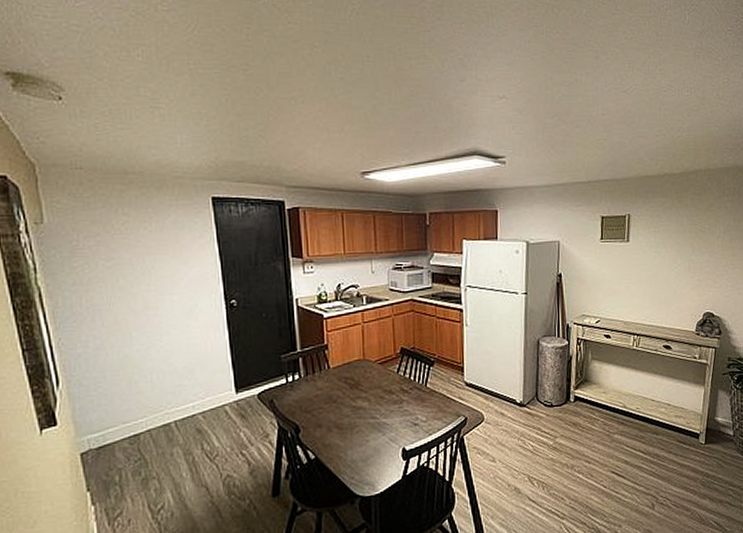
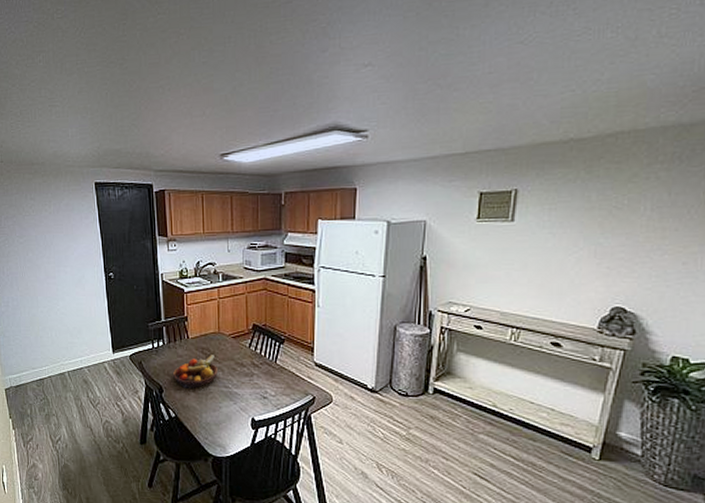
fruit bowl: none [312,384,363,425] -> present [173,355,217,389]

